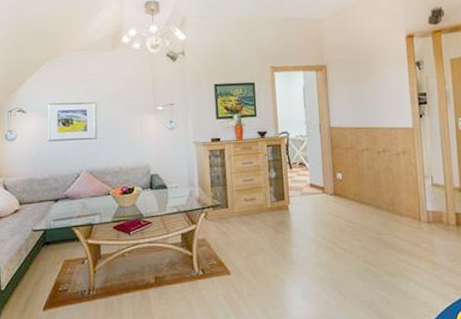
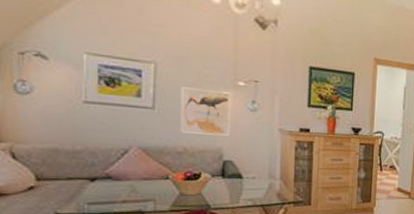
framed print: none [115,117,154,155] -> present [180,87,230,136]

